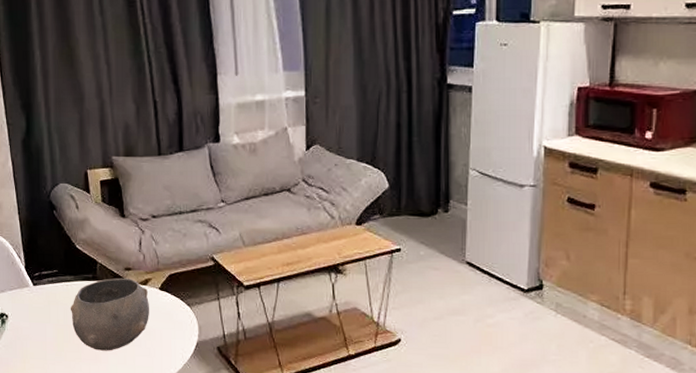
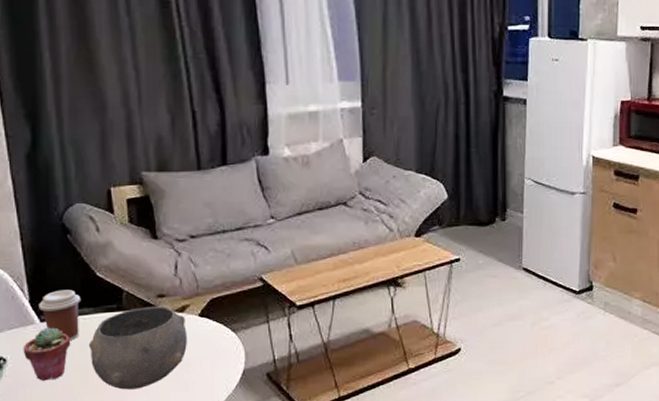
potted succulent: none [20,290,56,337] -> present [23,327,70,381]
coffee cup: none [32,258,65,304] -> present [39,289,81,341]

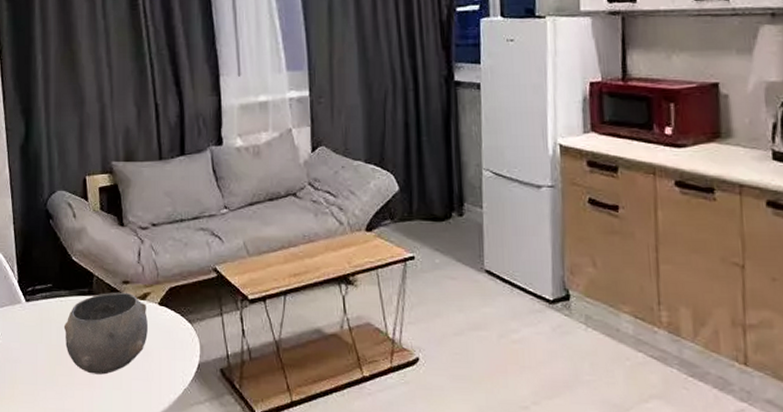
potted succulent: present [23,327,70,381] -> none [11,307,49,359]
coffee cup: present [39,289,81,341] -> none [25,272,59,322]

